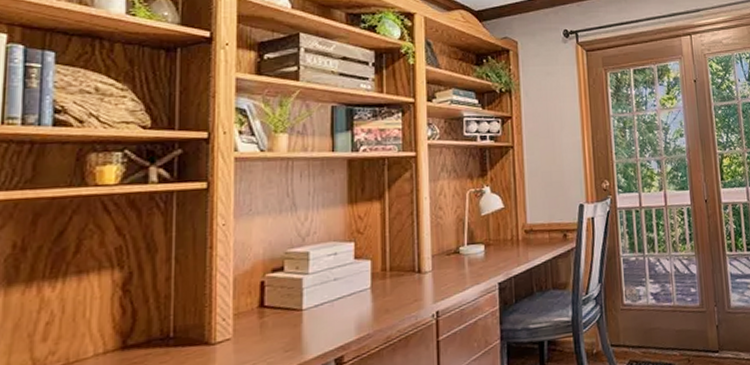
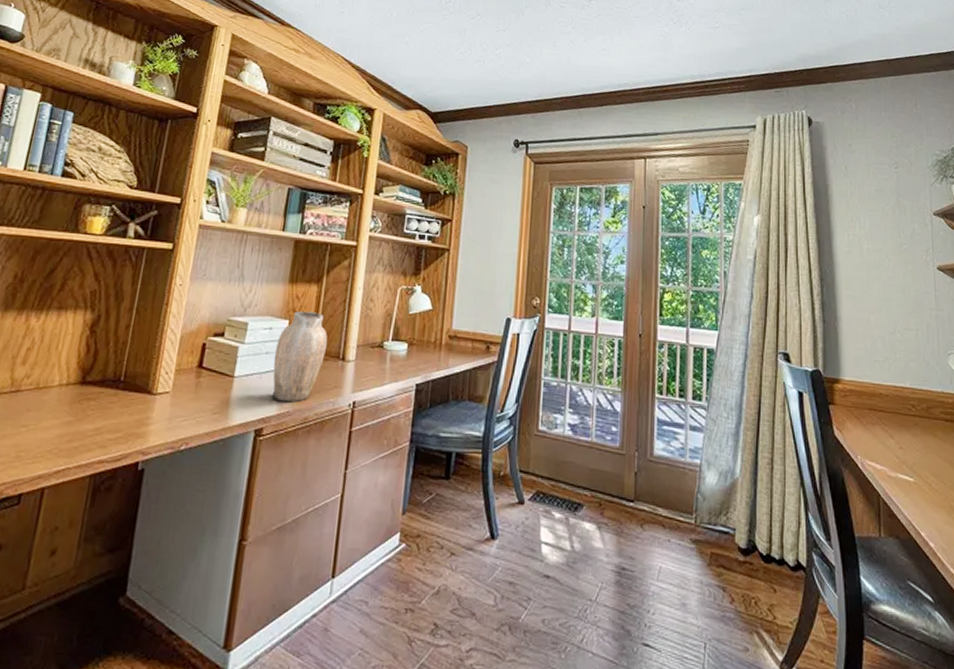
vase: none [343,229,400,326] -> present [271,311,328,403]

